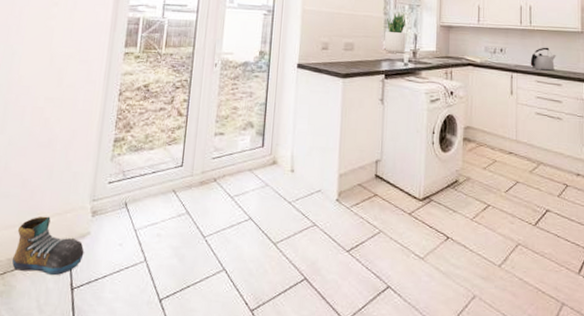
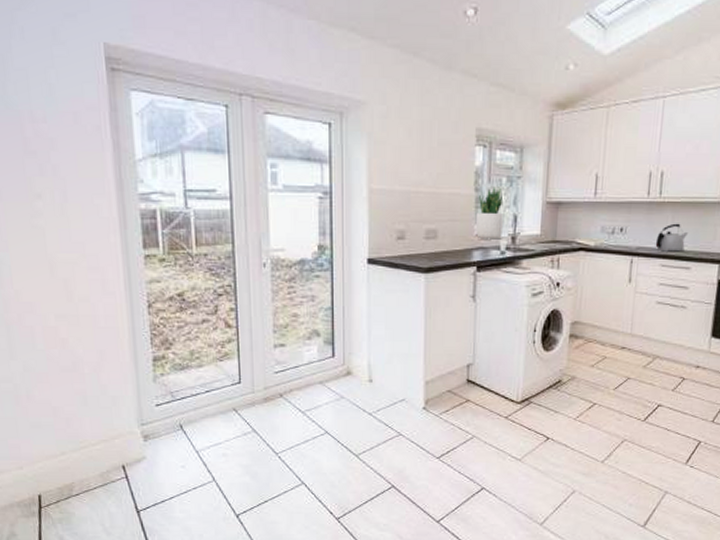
boot: present [12,216,84,276] -> none [61,444,144,501]

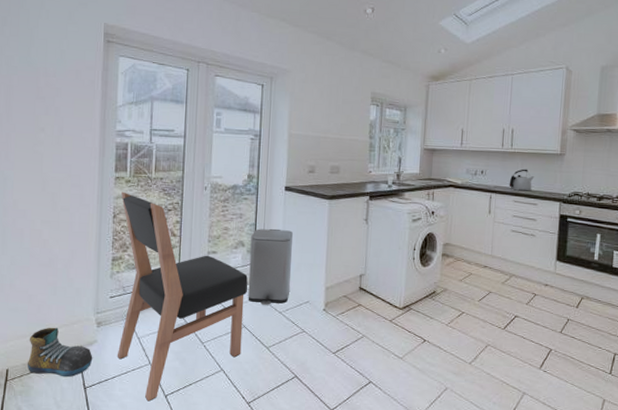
boot: none [61,444,144,501] -> present [27,327,93,378]
dining chair: none [155,273,328,523] -> present [117,191,248,401]
pedal bin: none [328,312,382,406] -> present [248,228,293,305]
planter: present [475,187,504,240] -> none [369,136,391,176]

